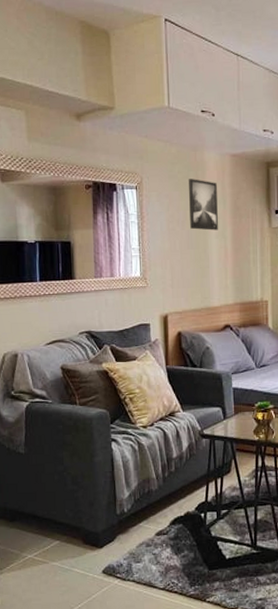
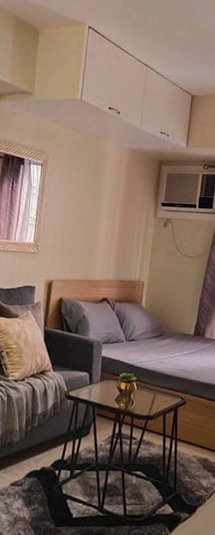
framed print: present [189,179,218,231] -> none [84,164,113,213]

